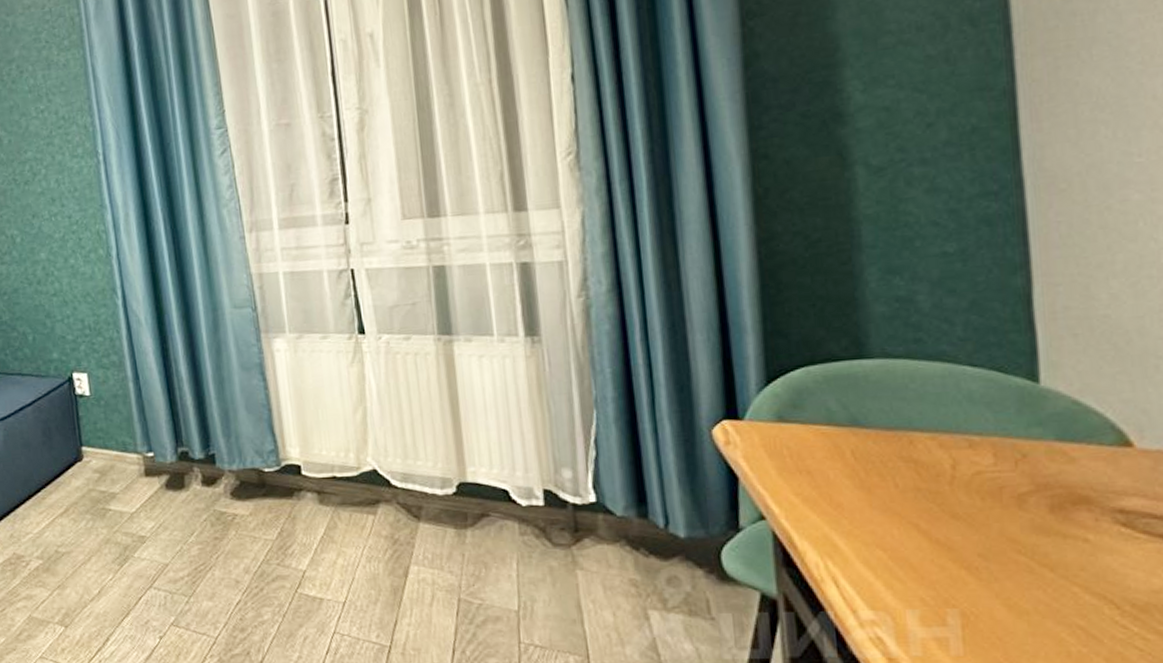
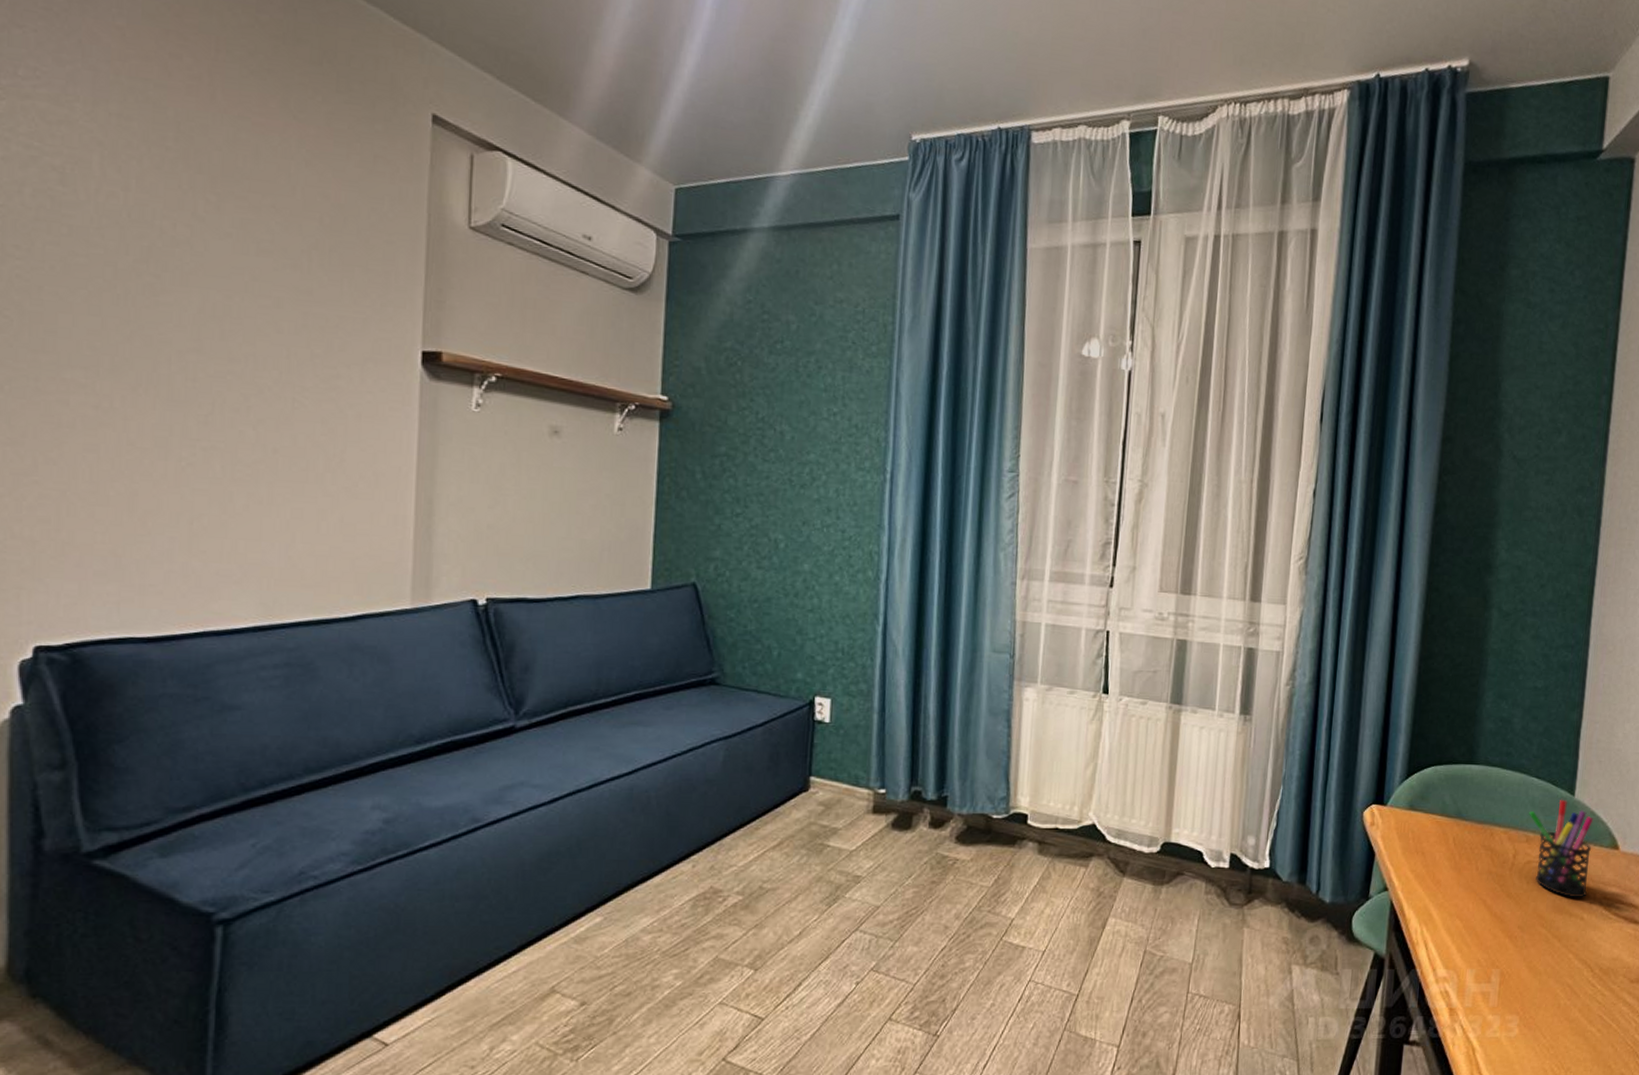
pen holder: none [966,389,1087,514] -> present [1529,799,1594,898]

